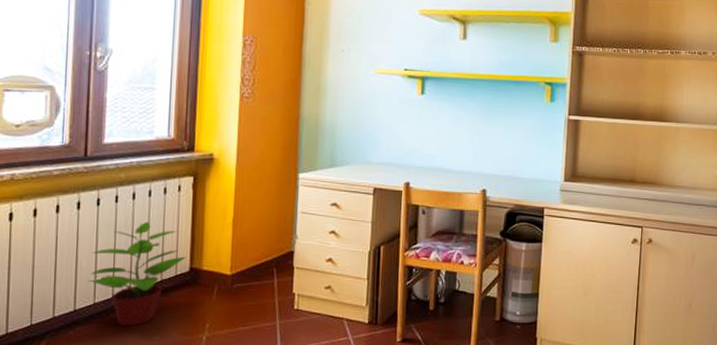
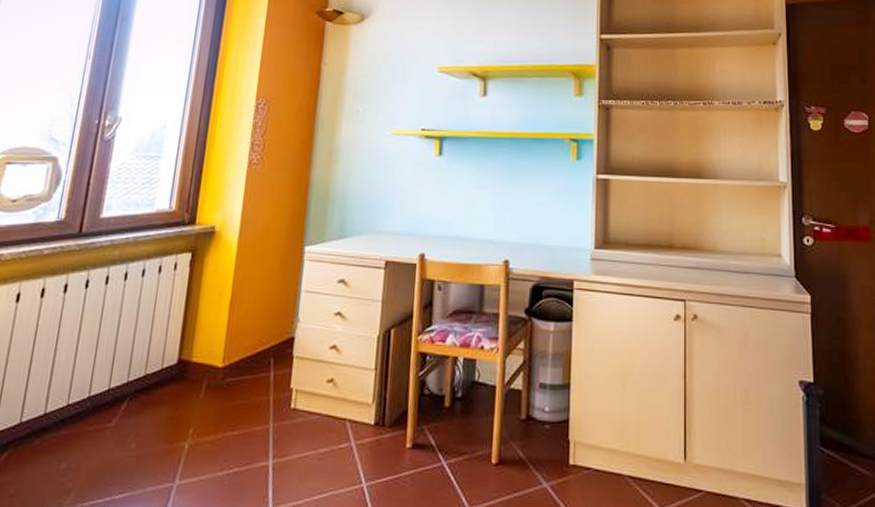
potted plant: present [87,221,187,326] -> none [63,305,176,433]

